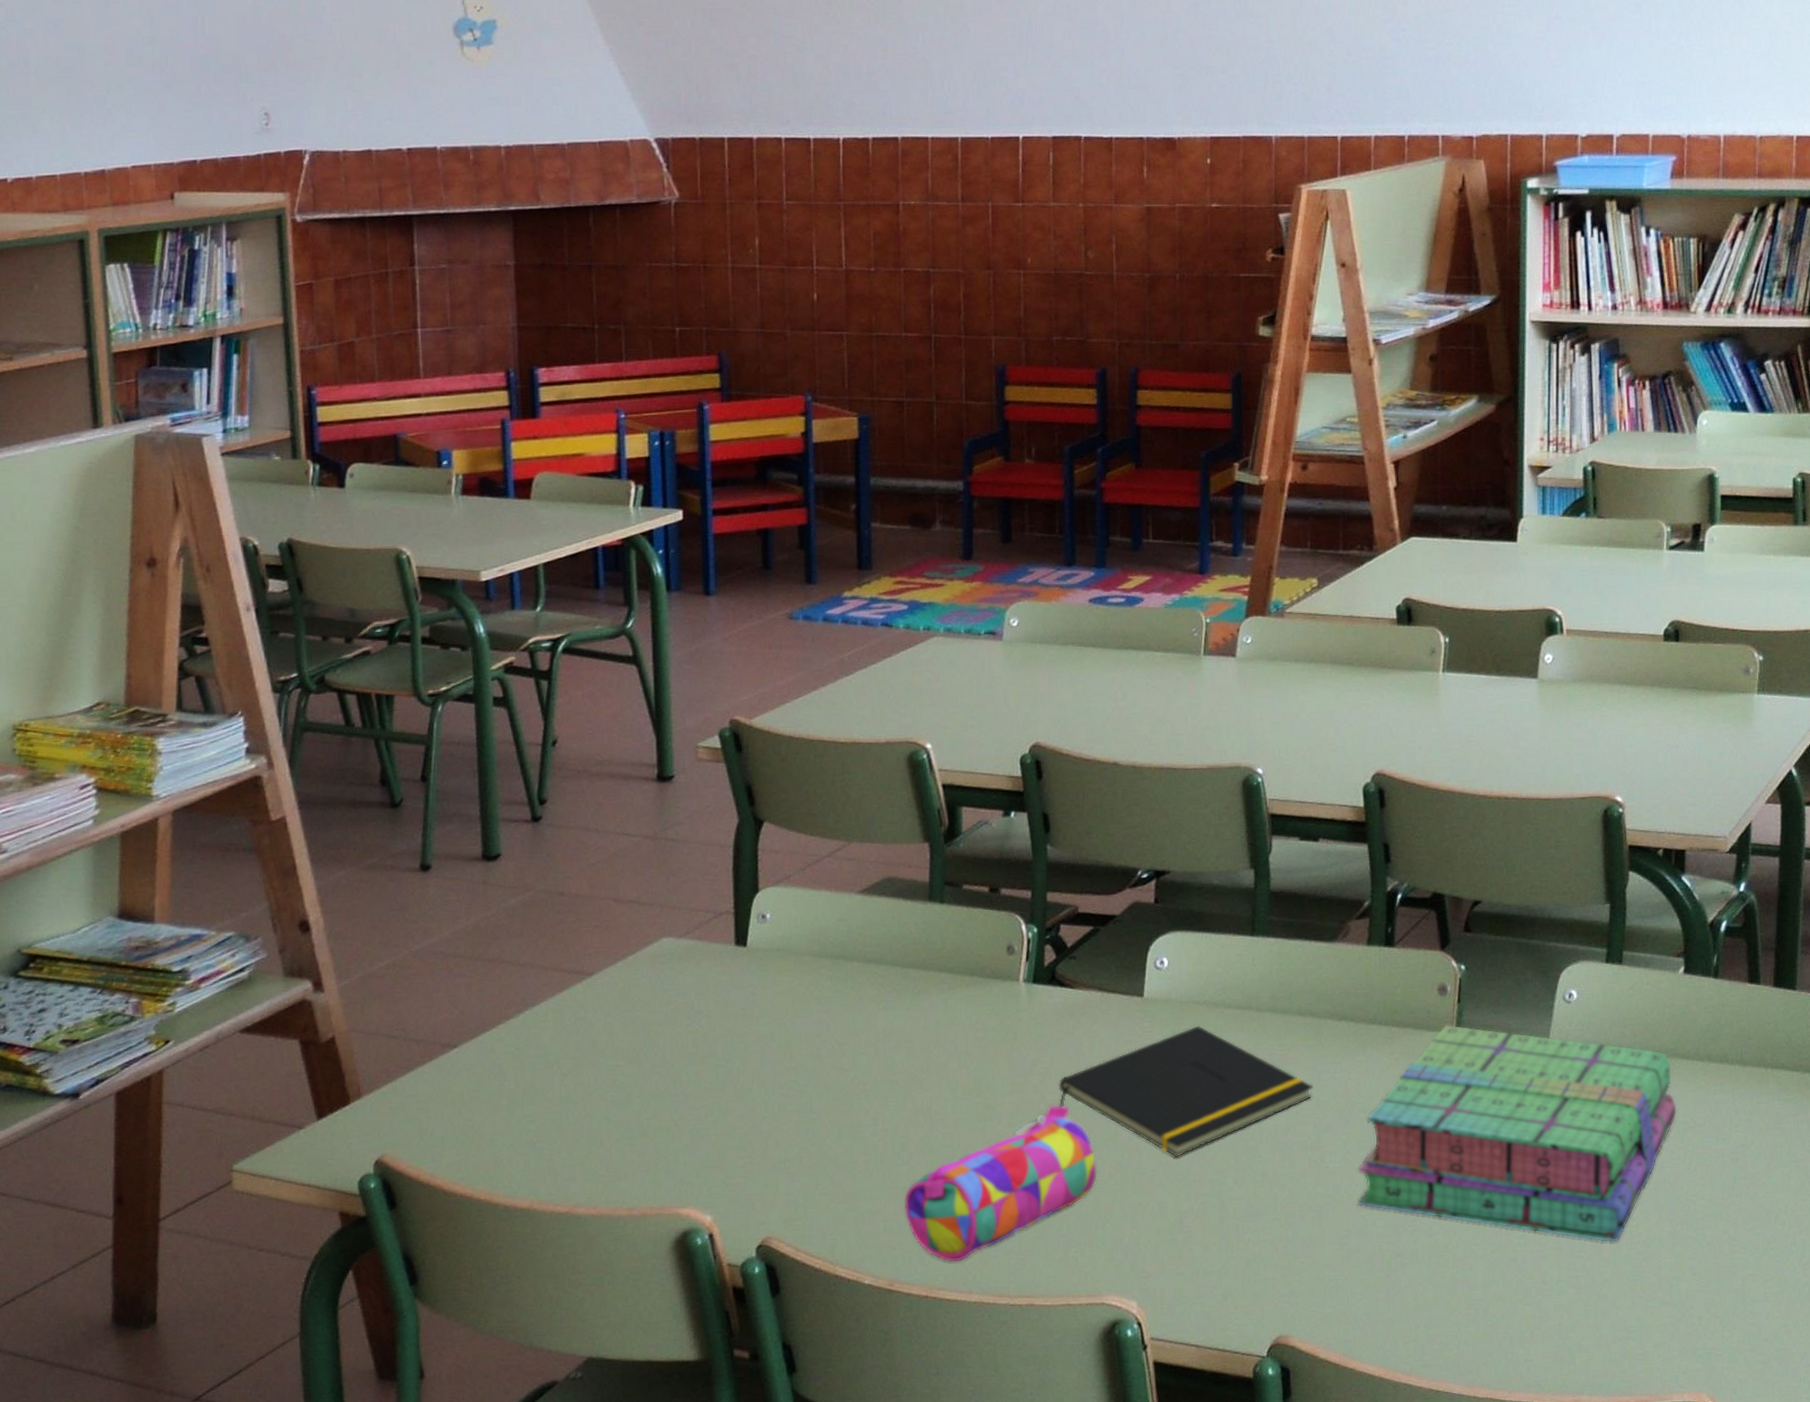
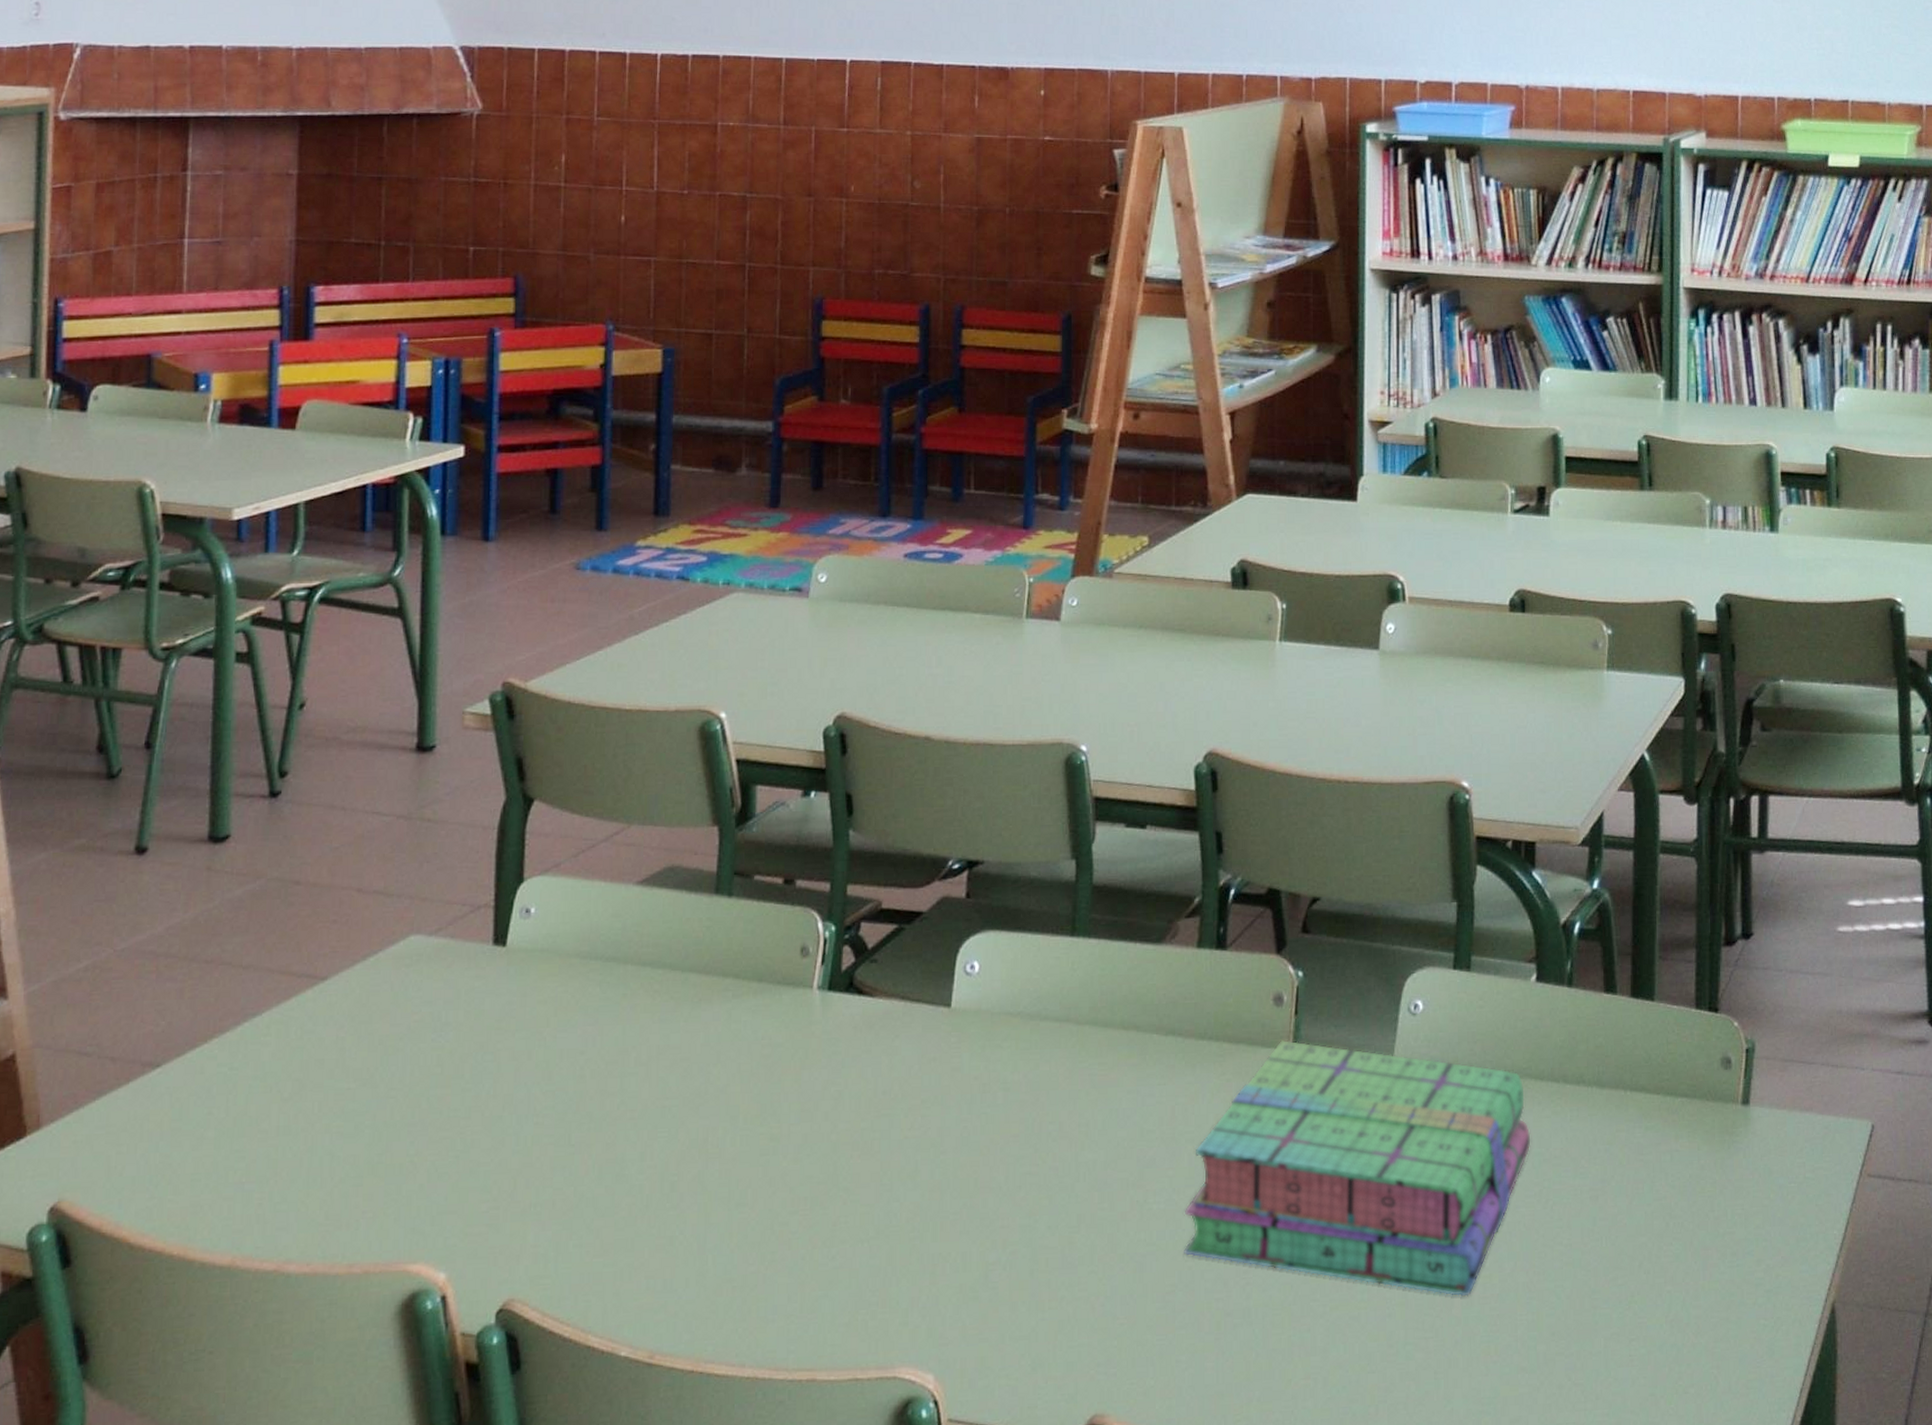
pencil case: present [904,1104,1097,1262] -> none [671,1135,892,1328]
notepad: present [1058,1025,1313,1157] -> none [852,1040,1137,1198]

